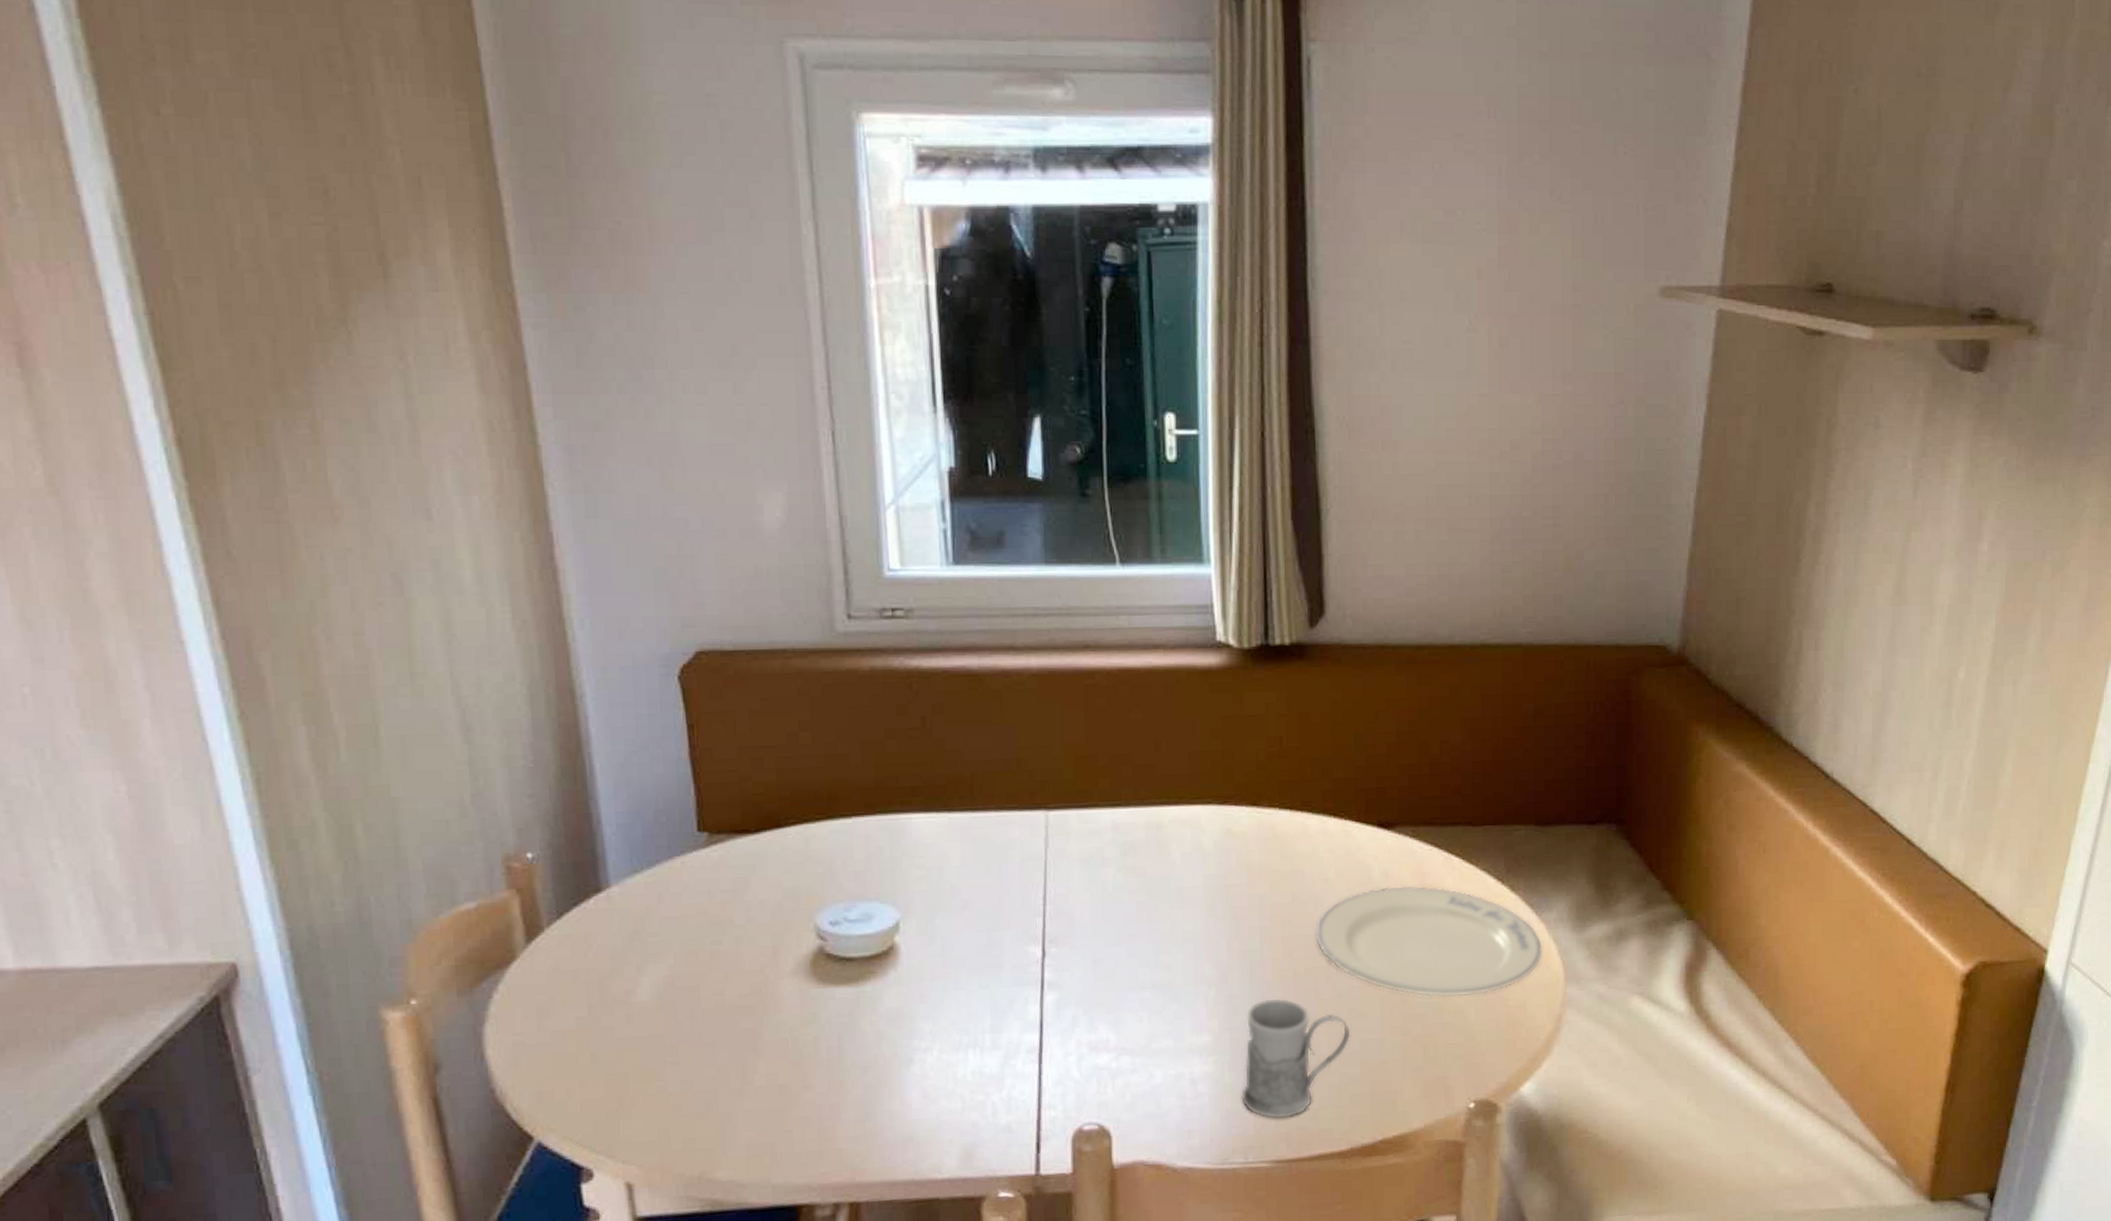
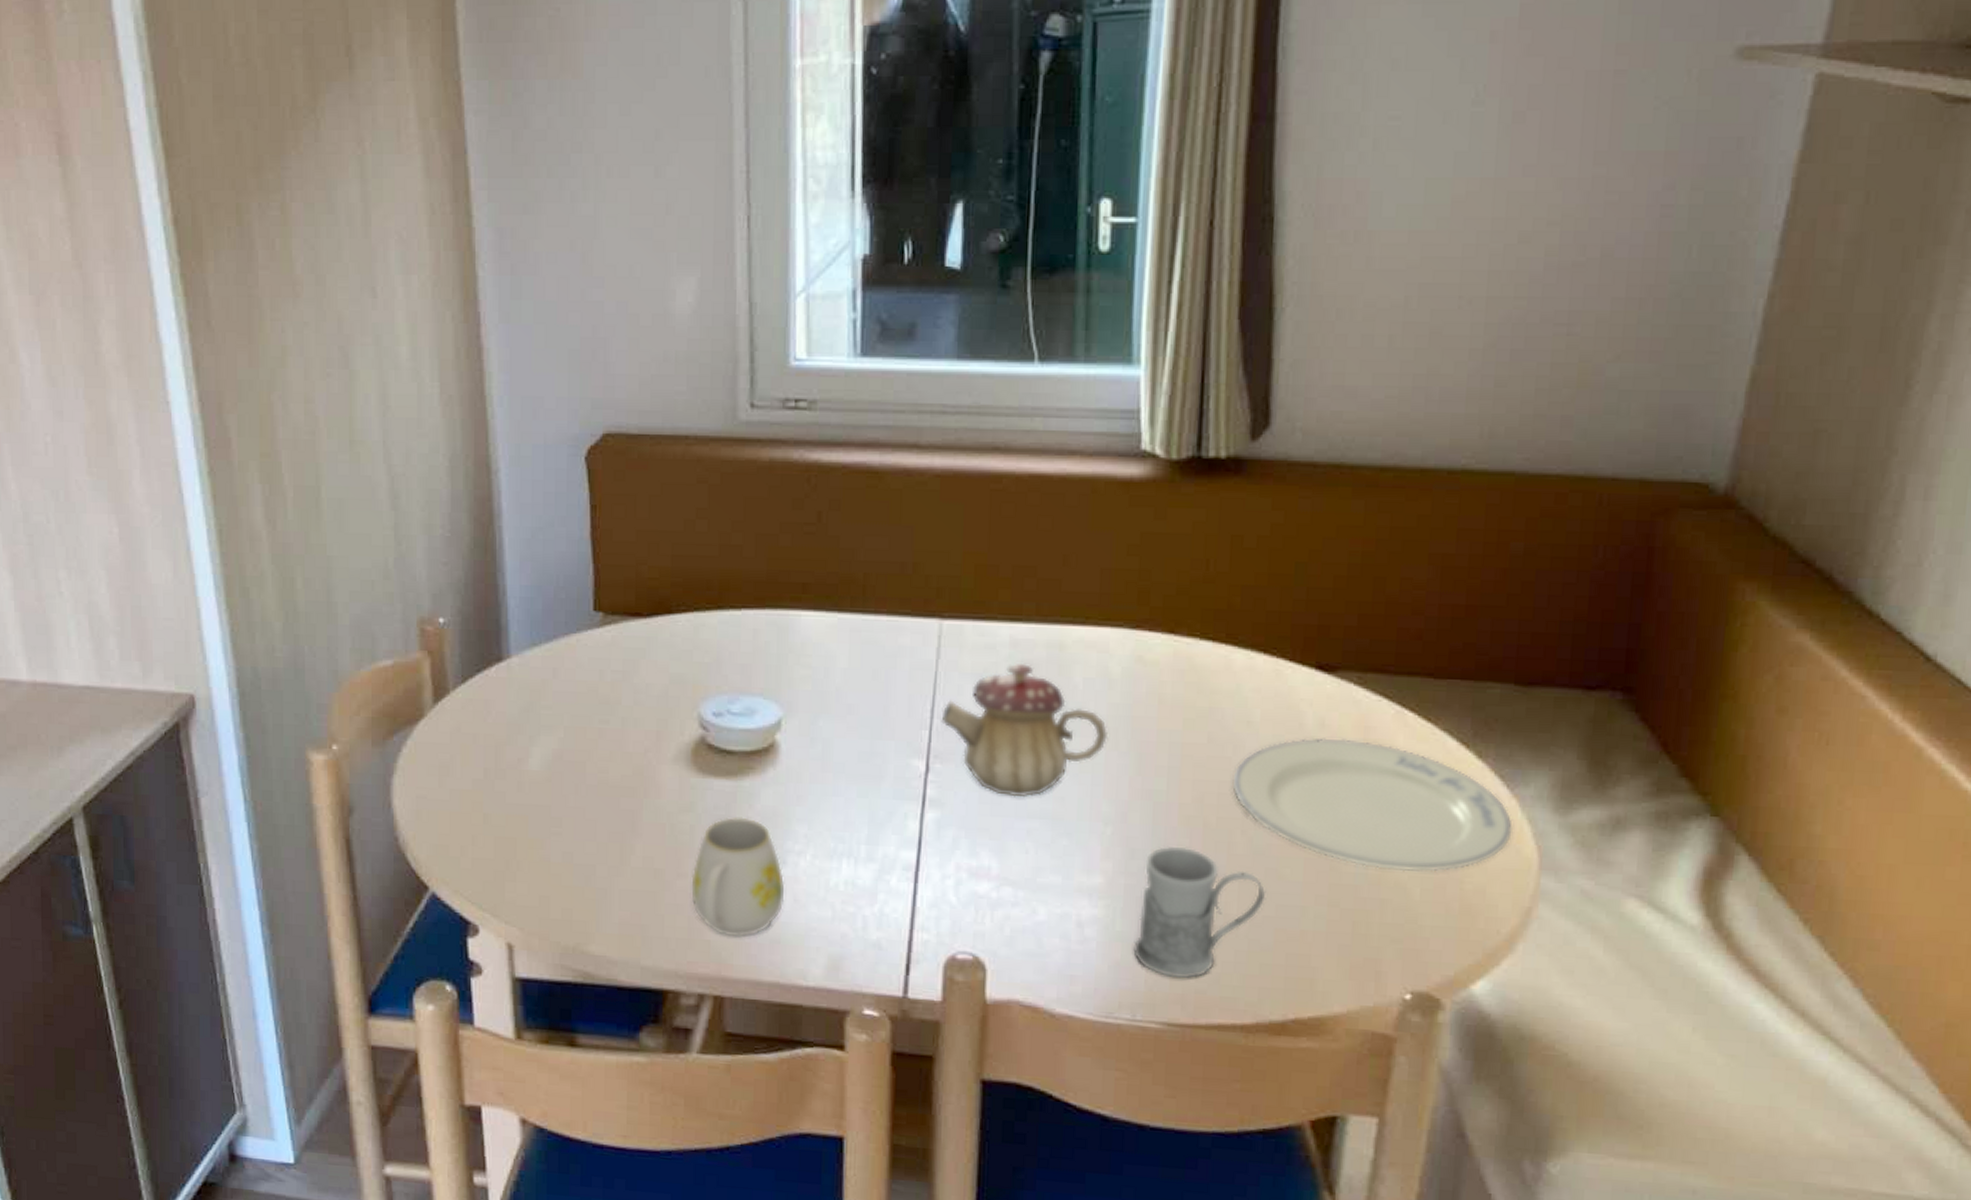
mug: none [818,1022,915,1142] -> present [691,816,785,937]
teapot: none [1053,845,1206,971] -> present [941,662,1109,798]

